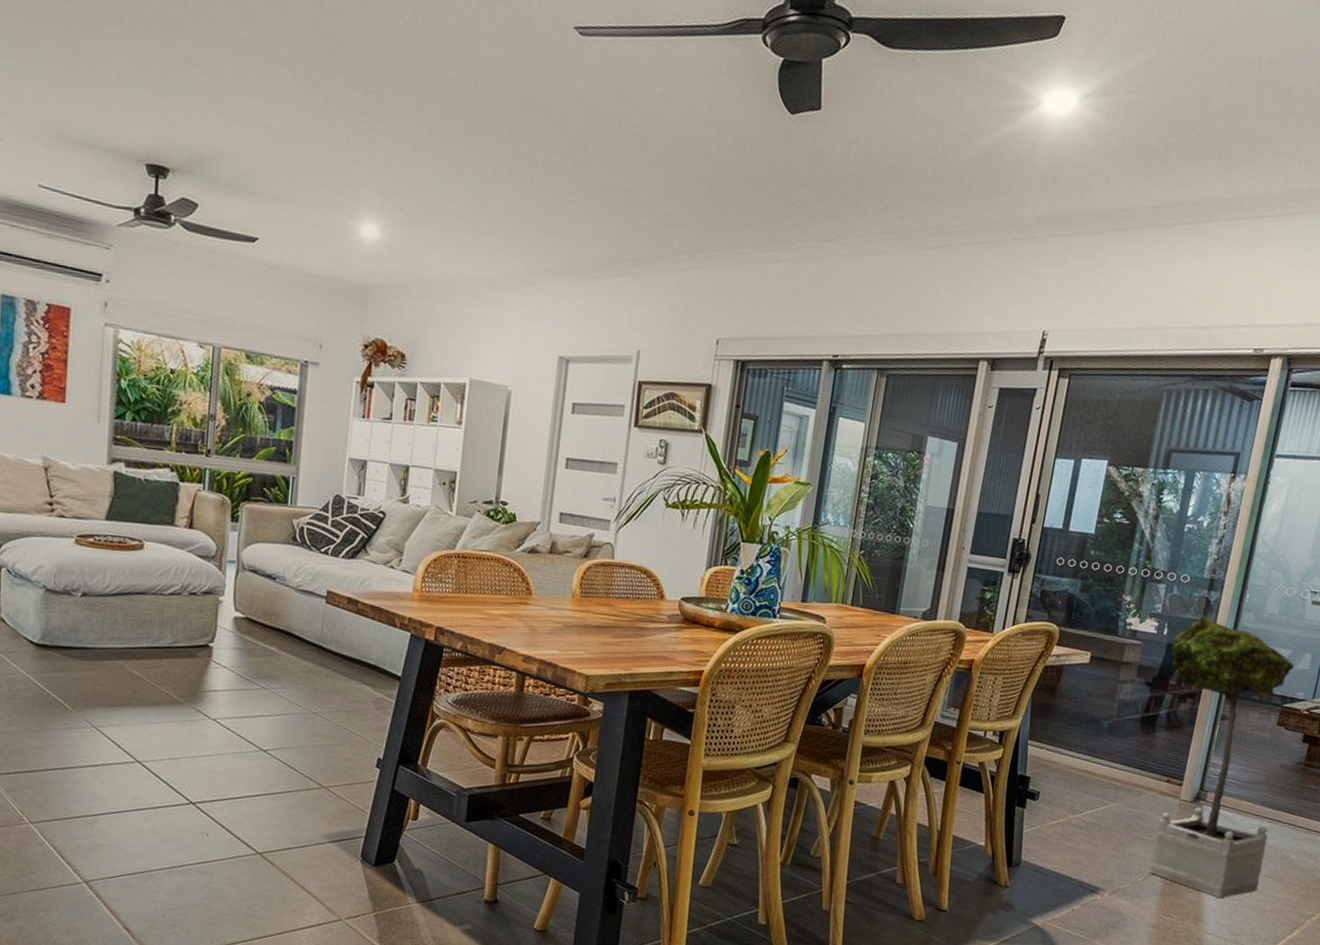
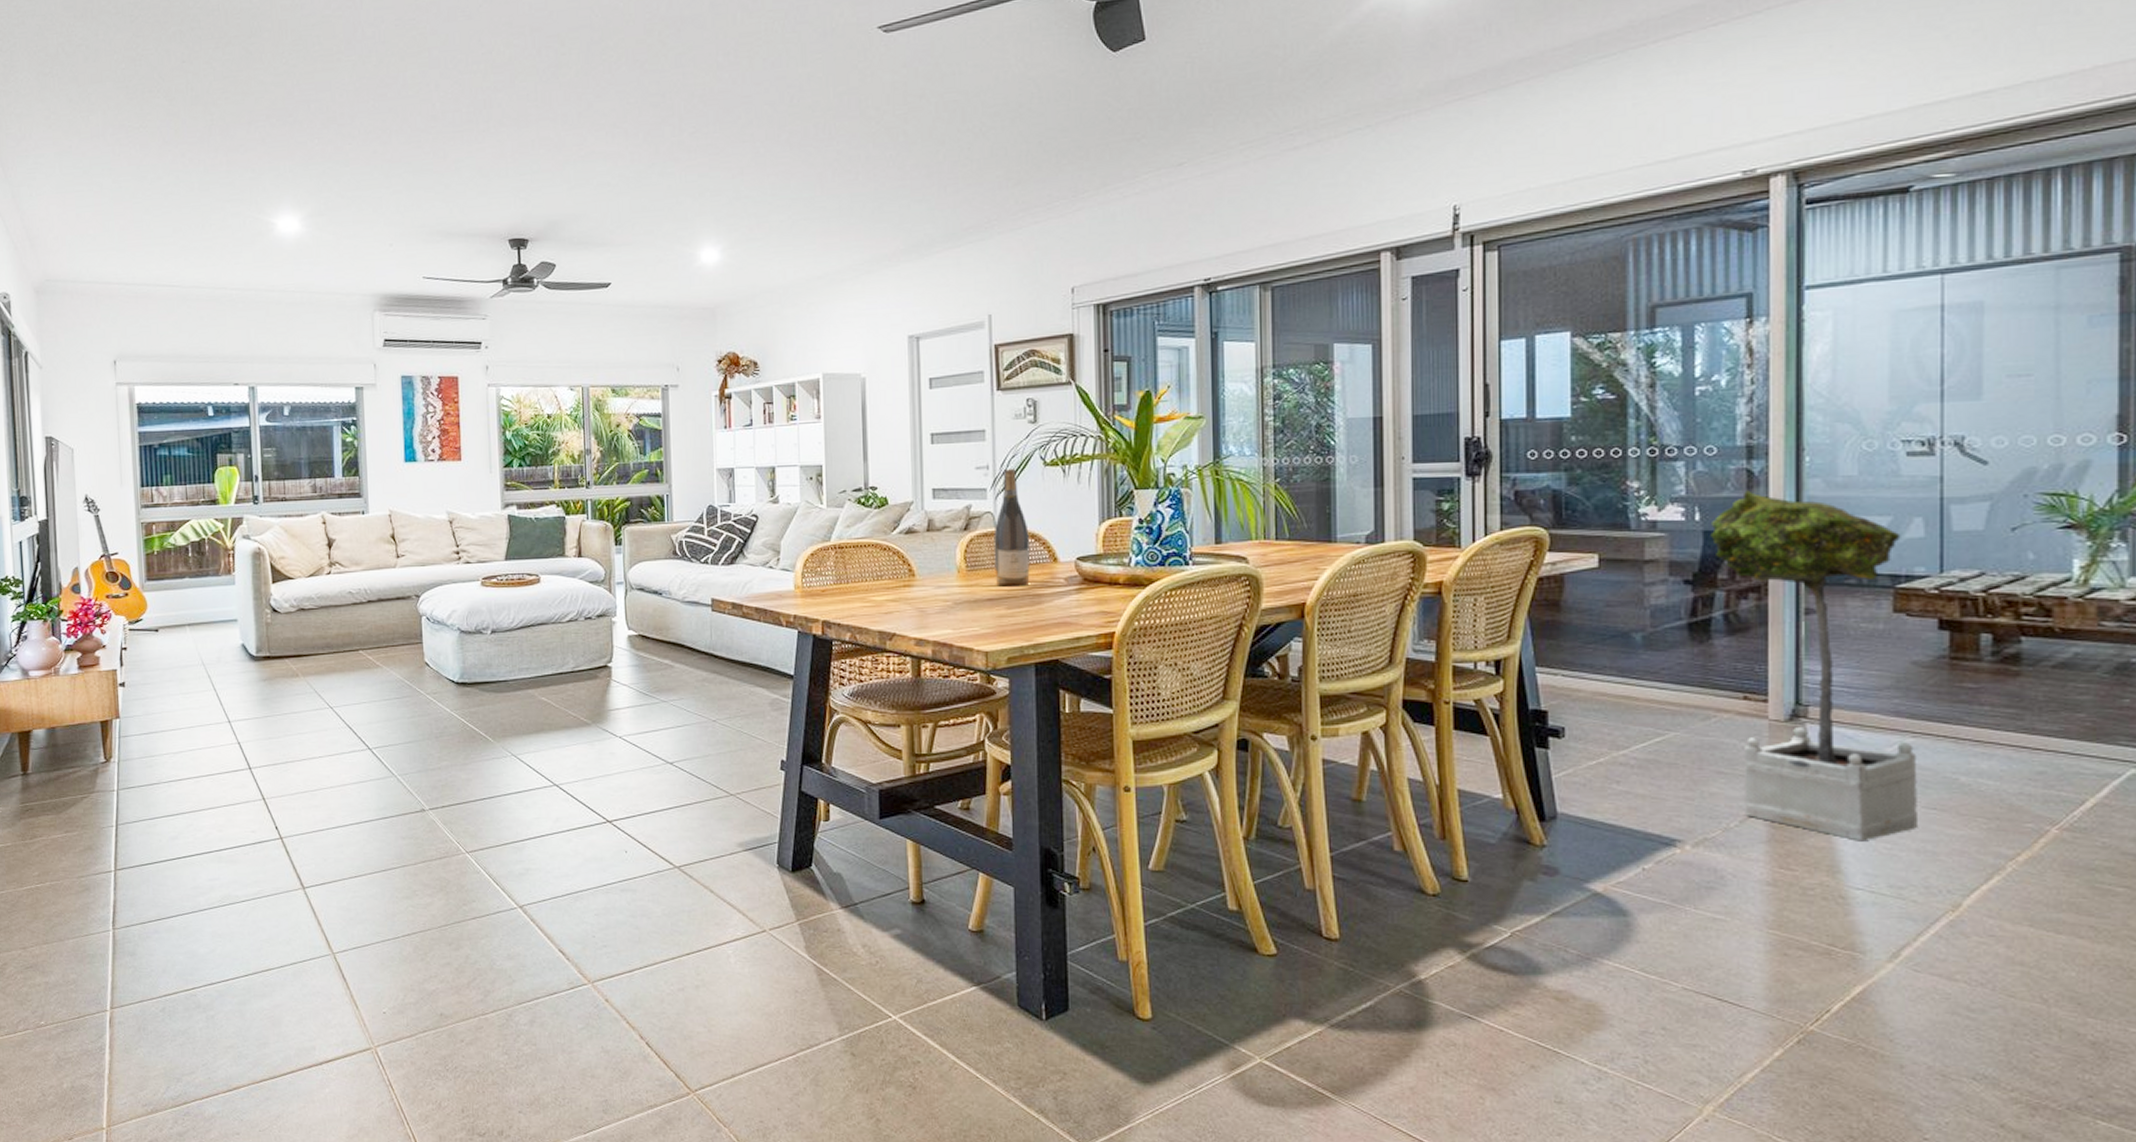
wine bottle: none [605,504,643,618] -> present [993,469,1030,587]

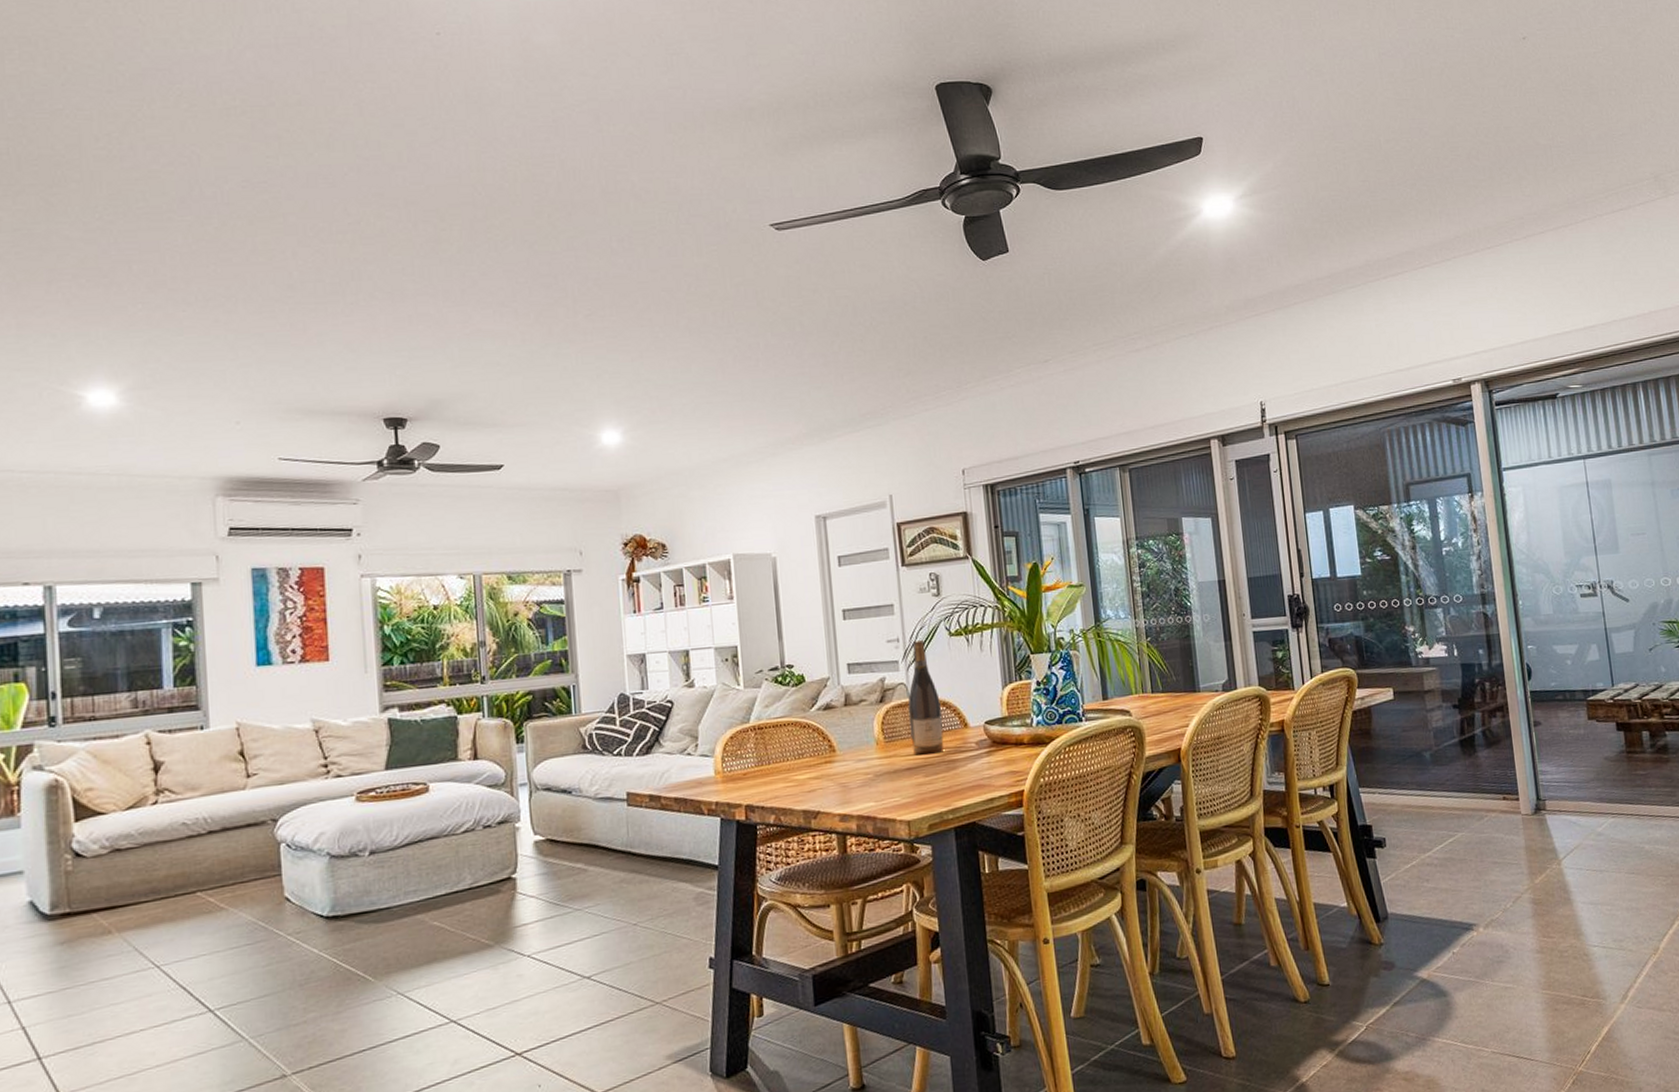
potted tree: present [1710,490,1919,842] -> none [1465,629,1626,907]

